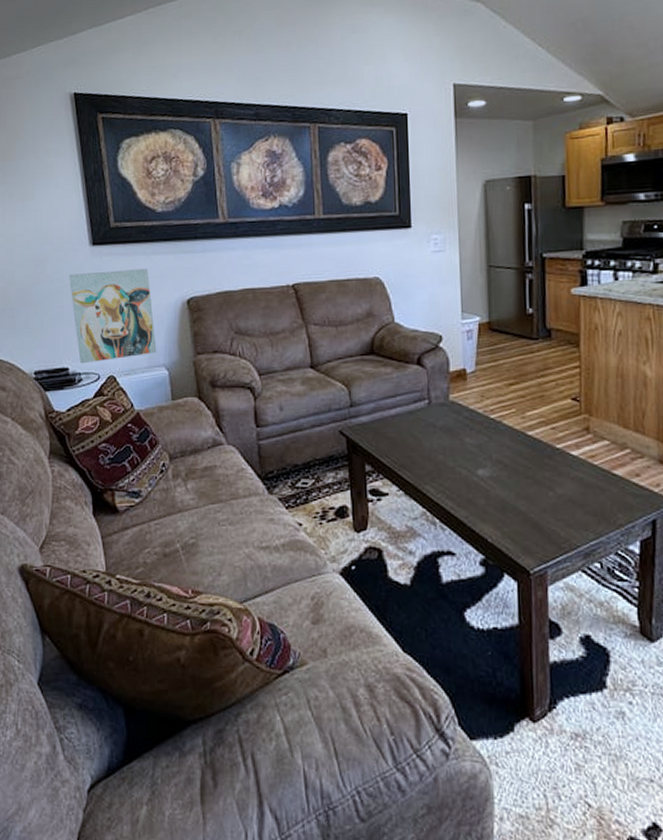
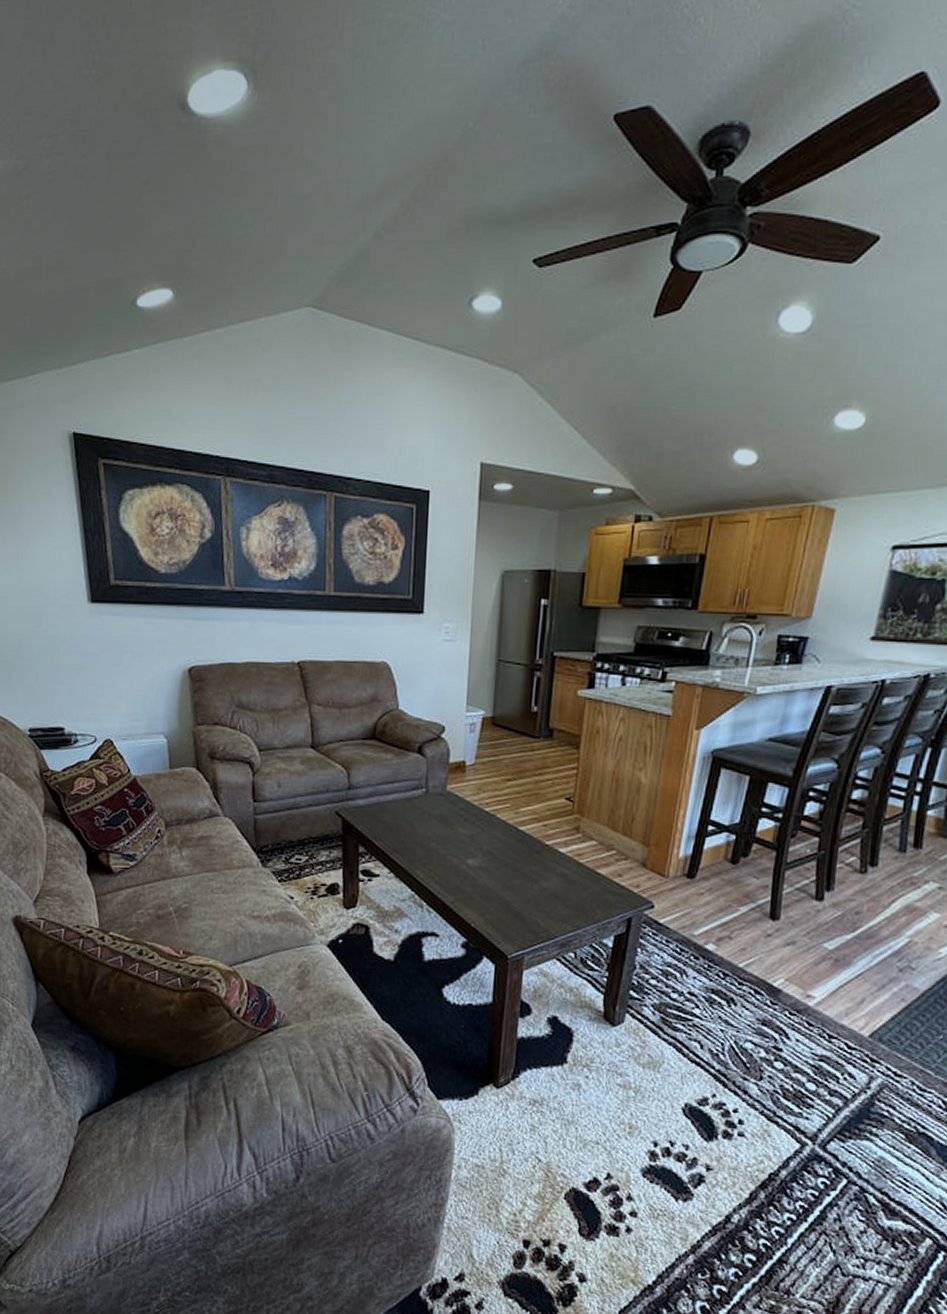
wall art: present [69,269,157,364] -> none [66,631,156,725]

